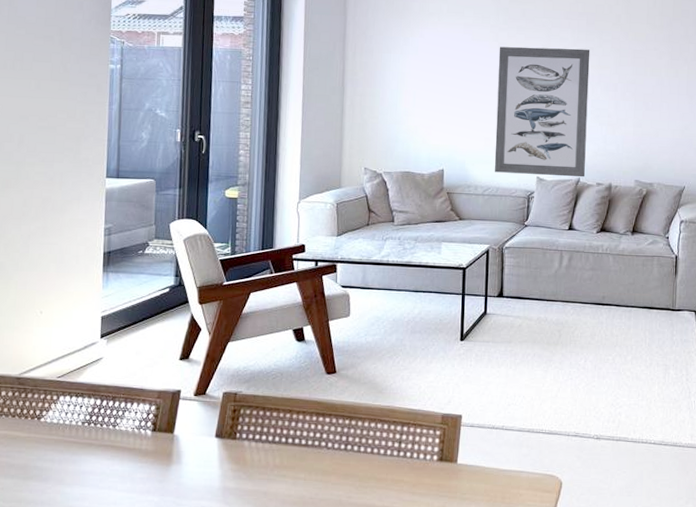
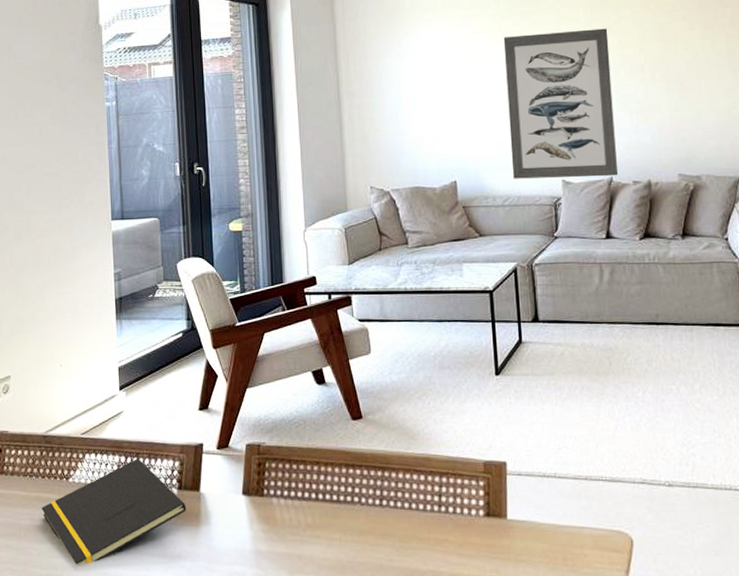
notepad: none [9,402,159,500] -> present [41,458,186,566]

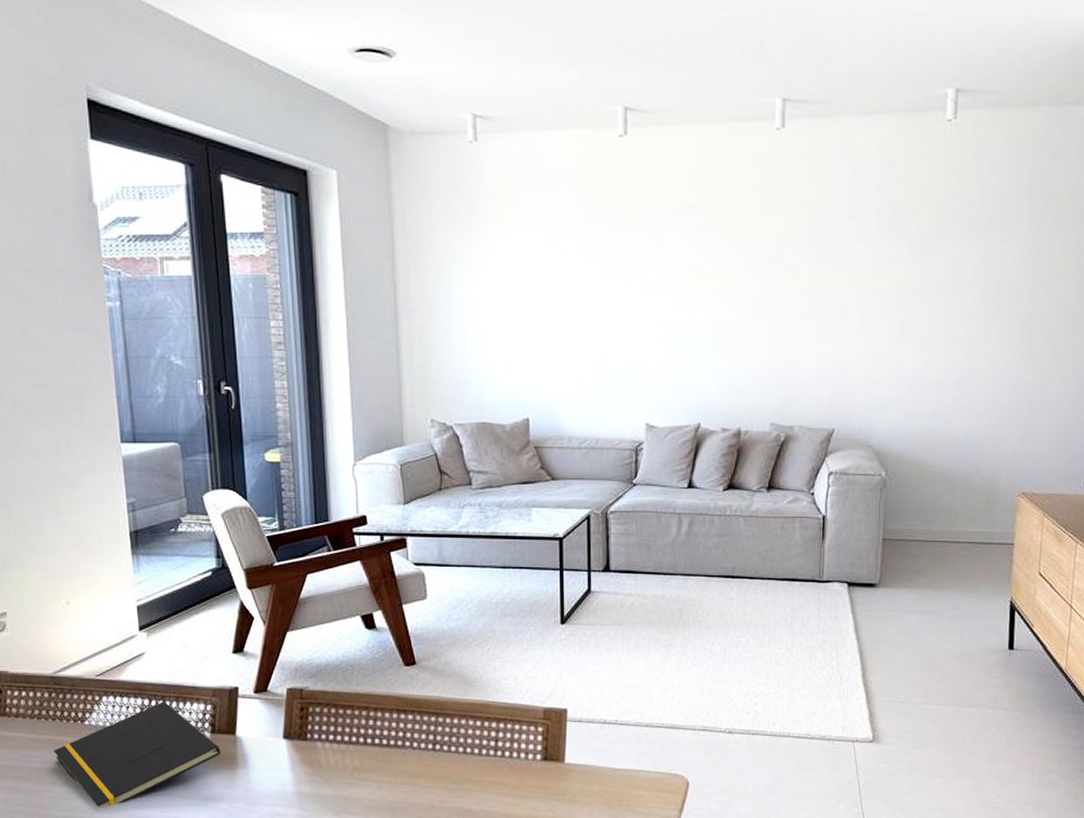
wall art: present [503,28,619,179] -> none [591,255,709,422]

